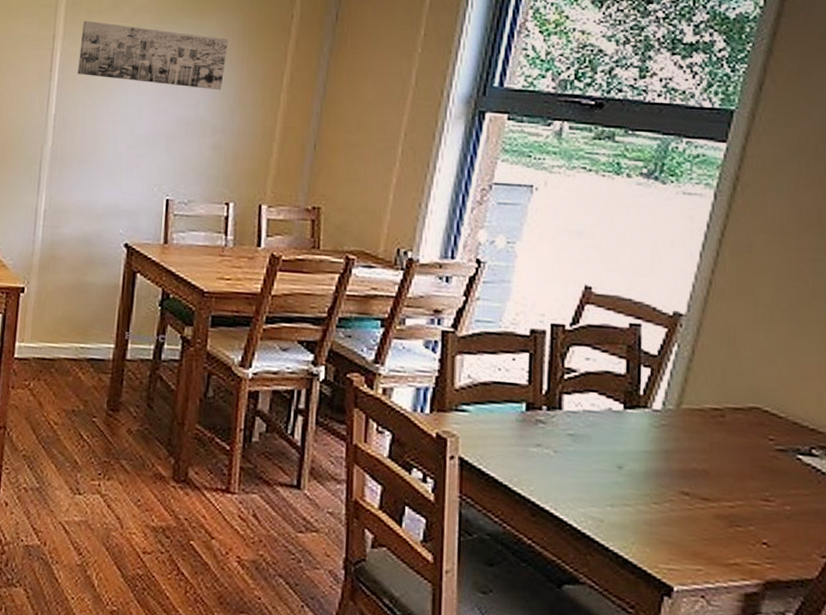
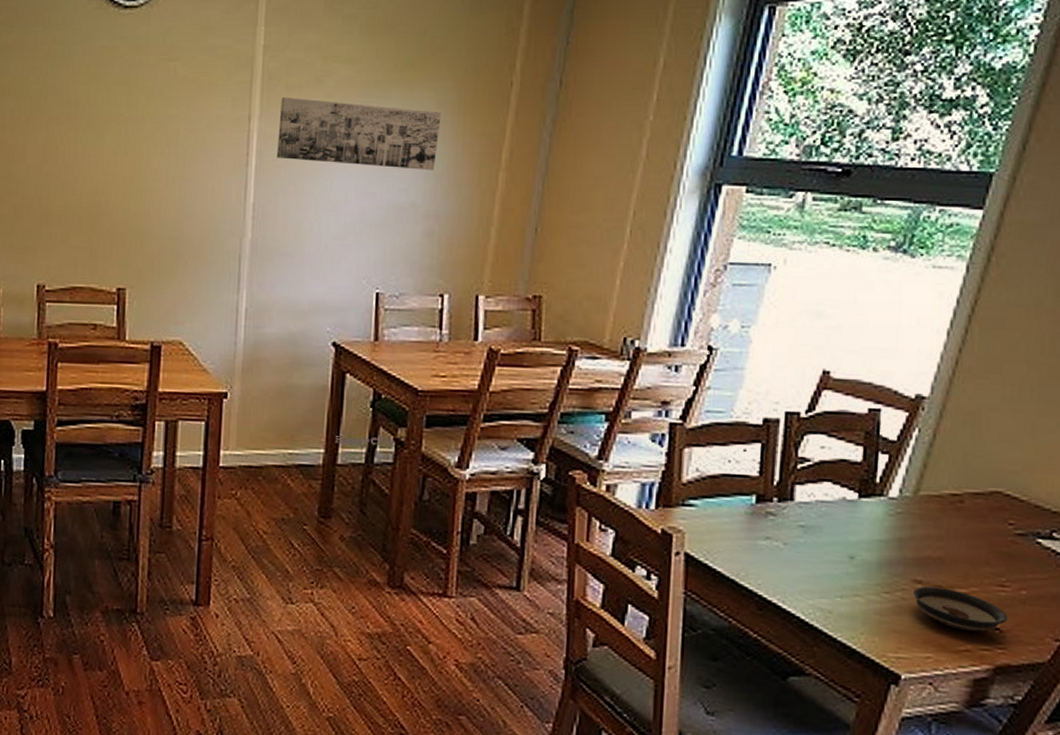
saucer: none [681,498,774,546] -> present [913,586,1008,632]

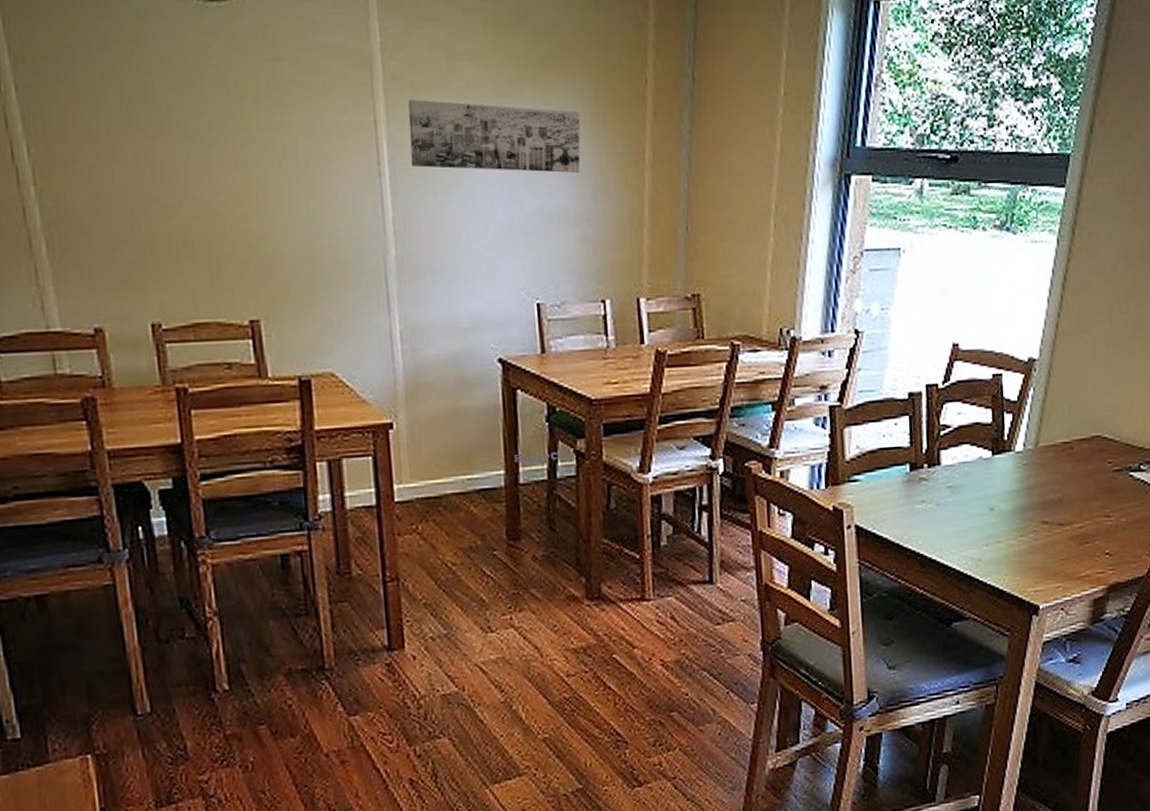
saucer: present [913,586,1008,632] -> none [1042,524,1114,559]

